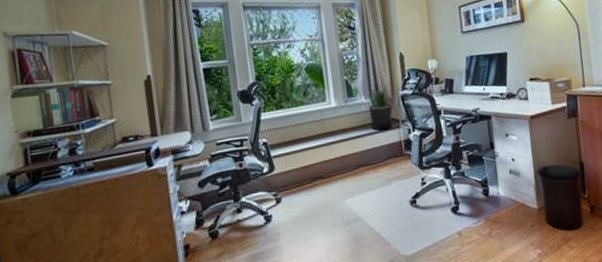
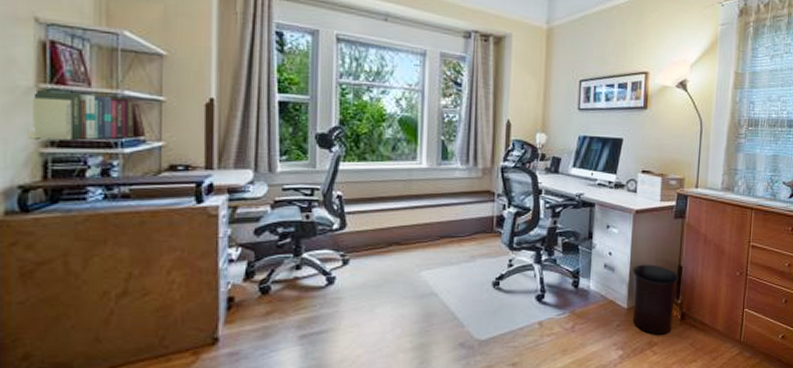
planter: present [368,86,393,132] -> none [462,154,490,203]

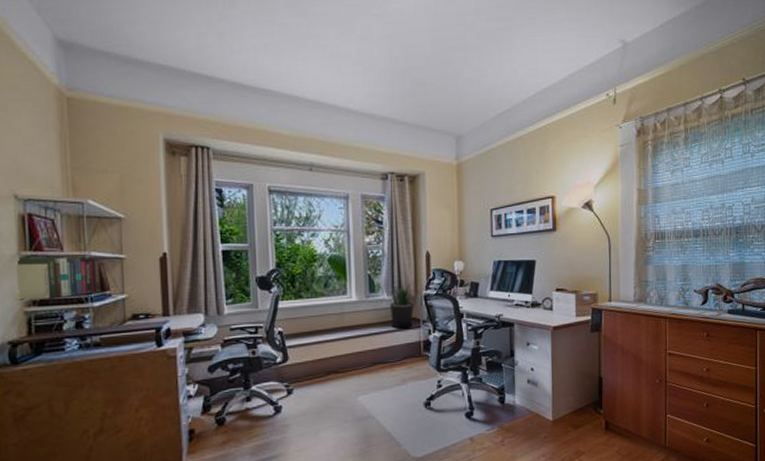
planter: none [462,154,490,203] -> present [389,284,414,330]
waste bin: present [632,264,679,335] -> none [554,377,600,445]

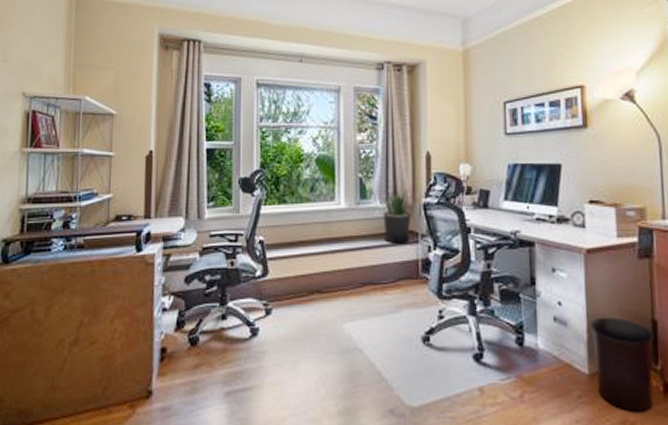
books: present [15,257,111,300] -> none [13,154,98,197]
waste bin: none [554,377,600,445] -> present [590,317,654,412]

